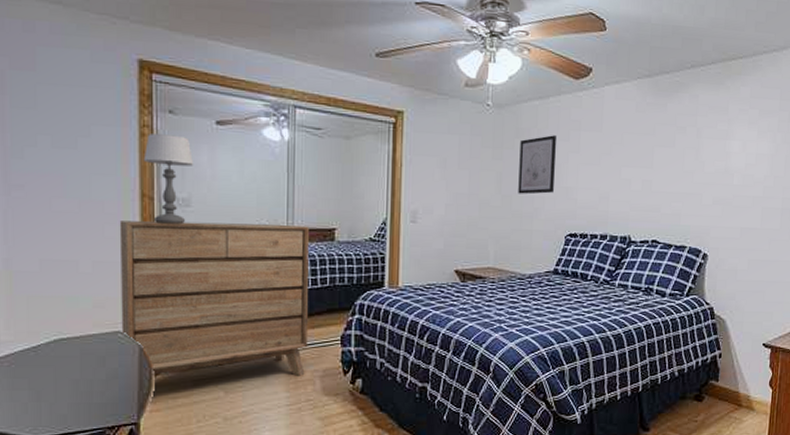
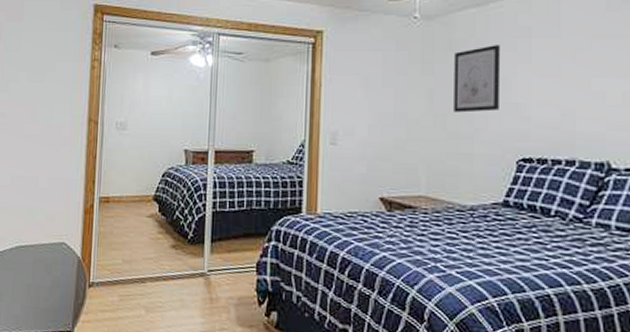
dresser: present [119,220,309,376] -> none [65,142,228,302]
table lamp: present [143,134,194,225] -> none [92,66,132,146]

